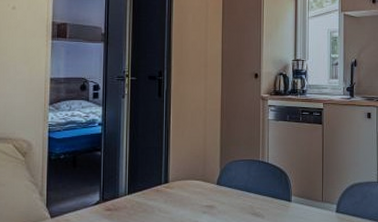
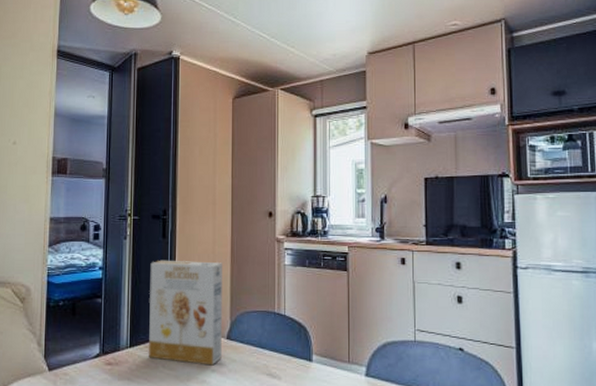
cereal box: none [146,116,213,208] -> present [149,260,222,366]

